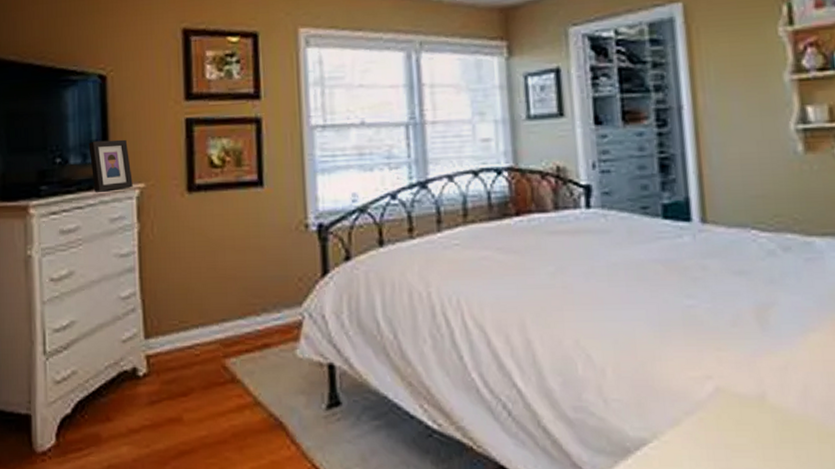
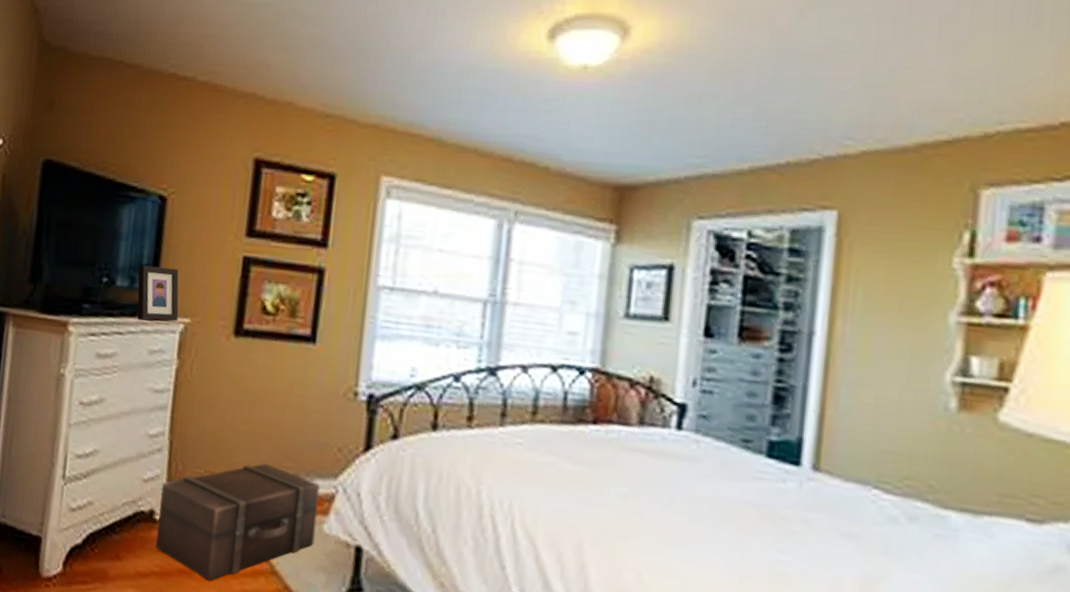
suitcase: none [140,304,290,423] -> present [156,463,320,581]

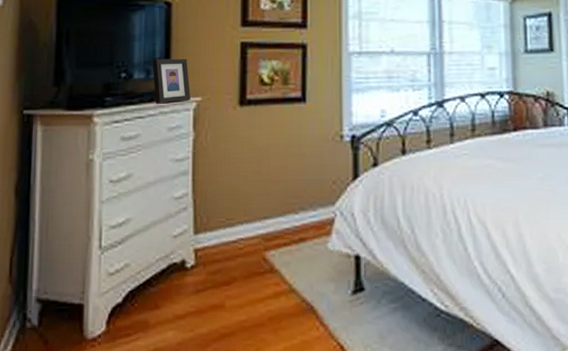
suitcase: present [156,463,320,581] -> none [189,203,322,309]

